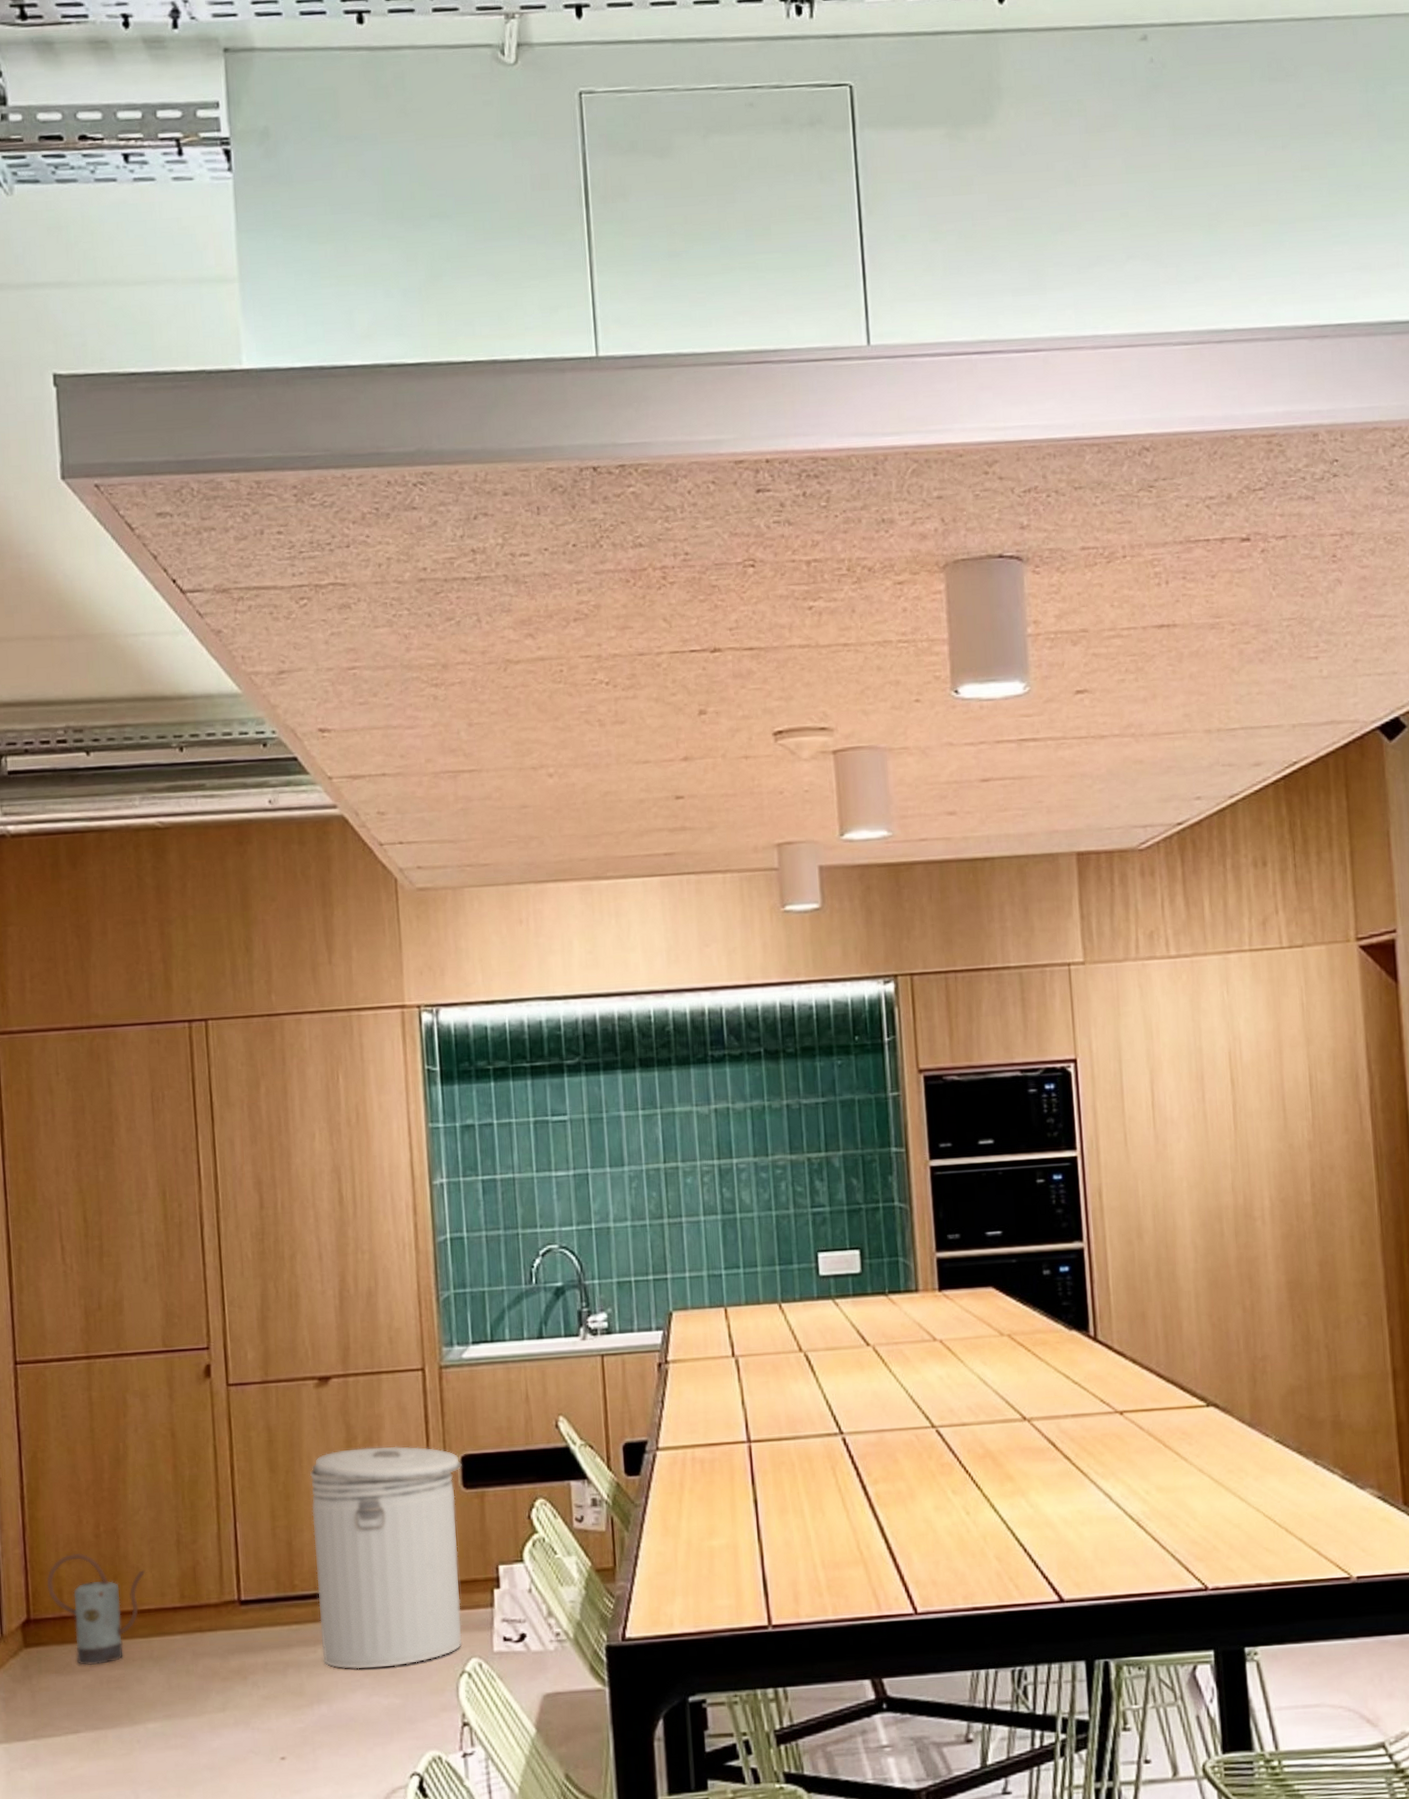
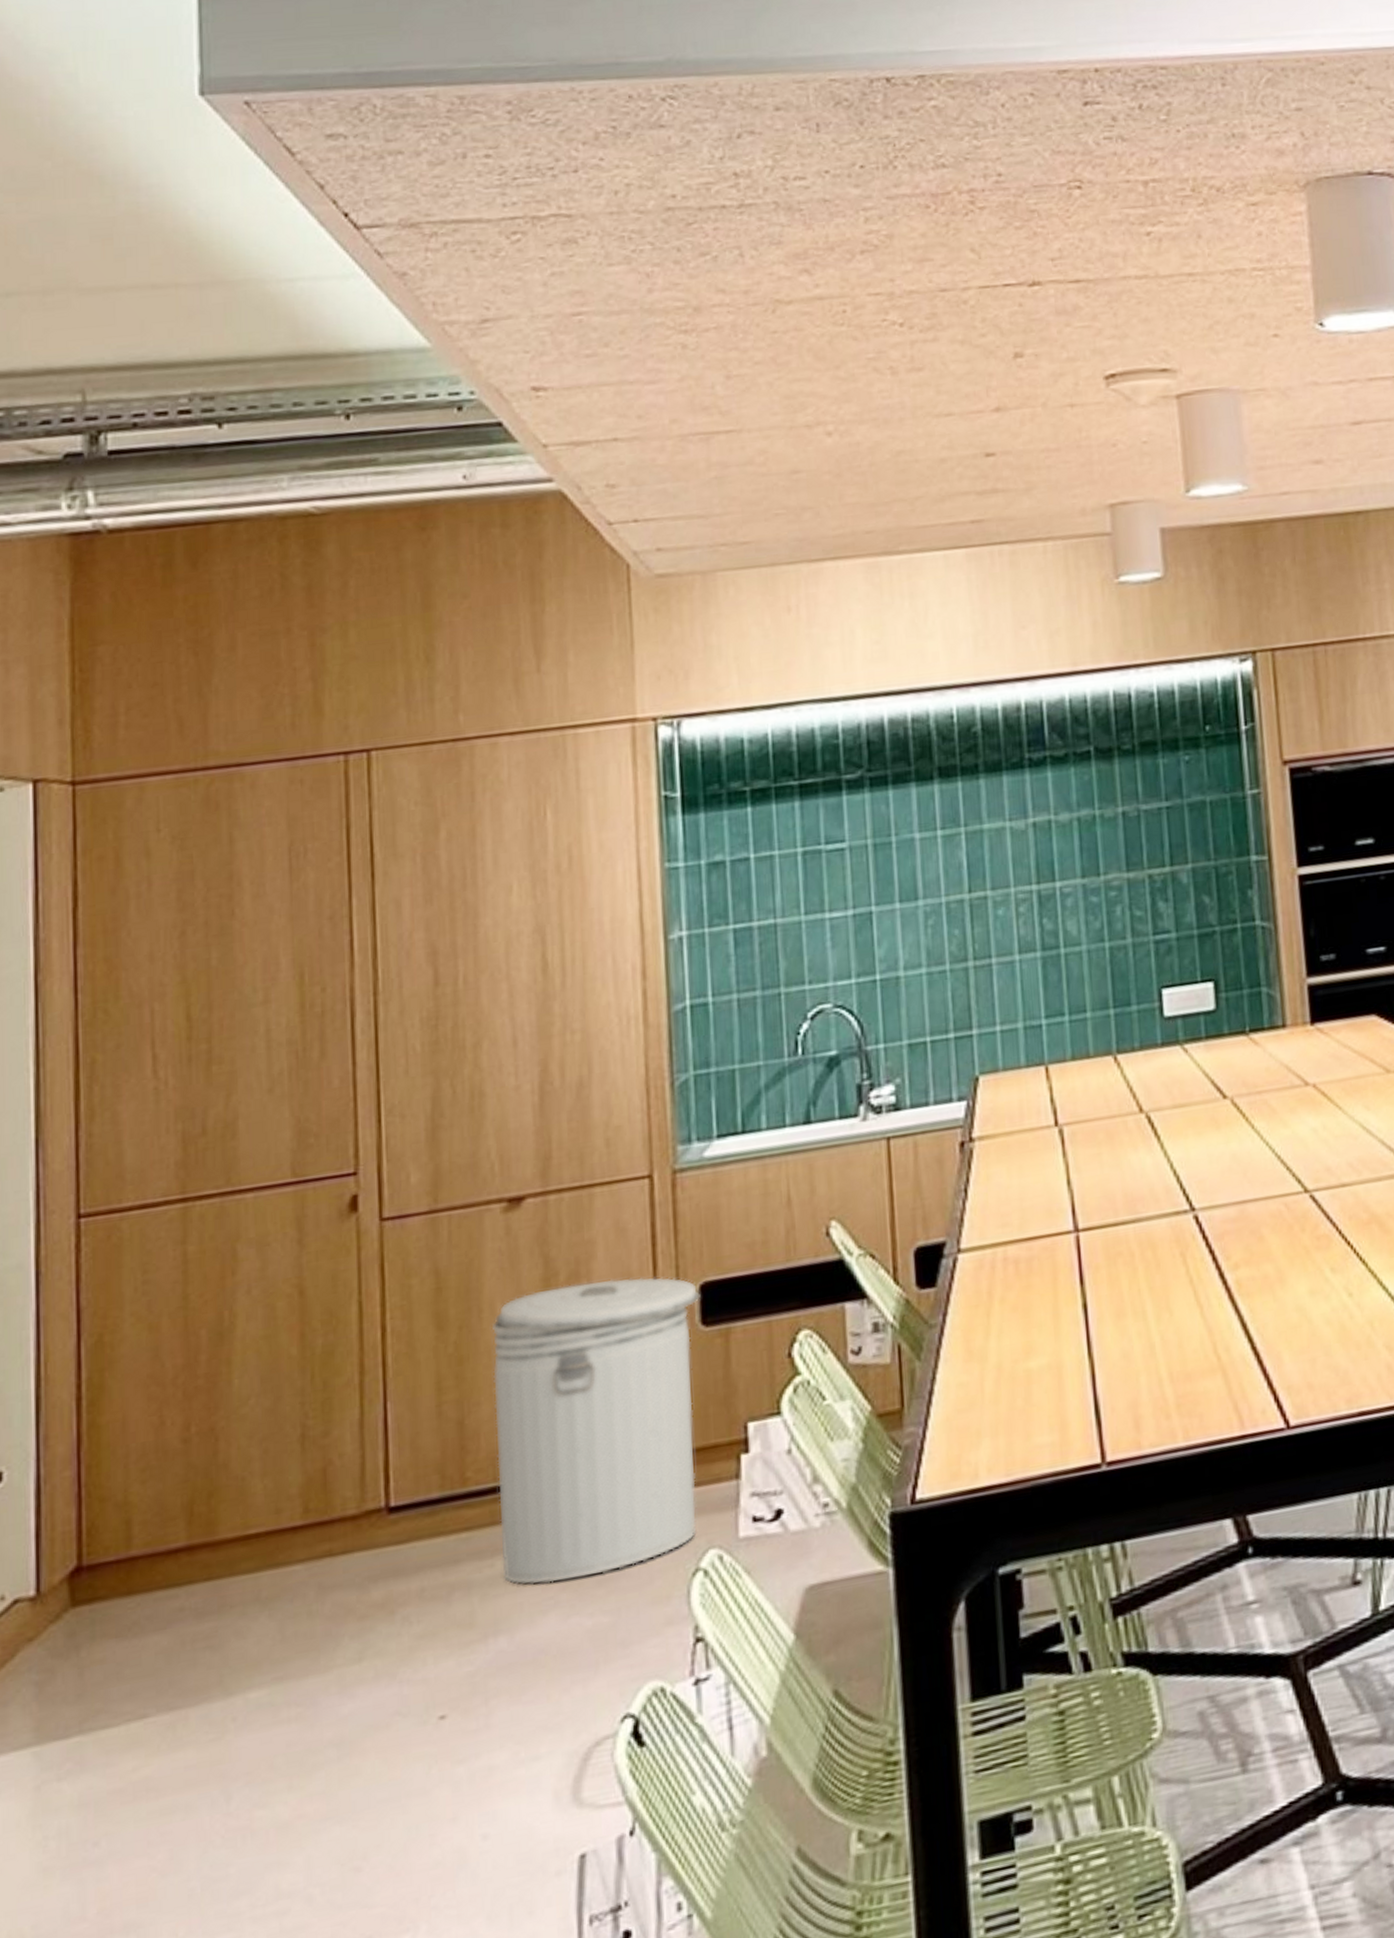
watering can: present [46,1553,146,1666] -> none [109,1466,254,1623]

